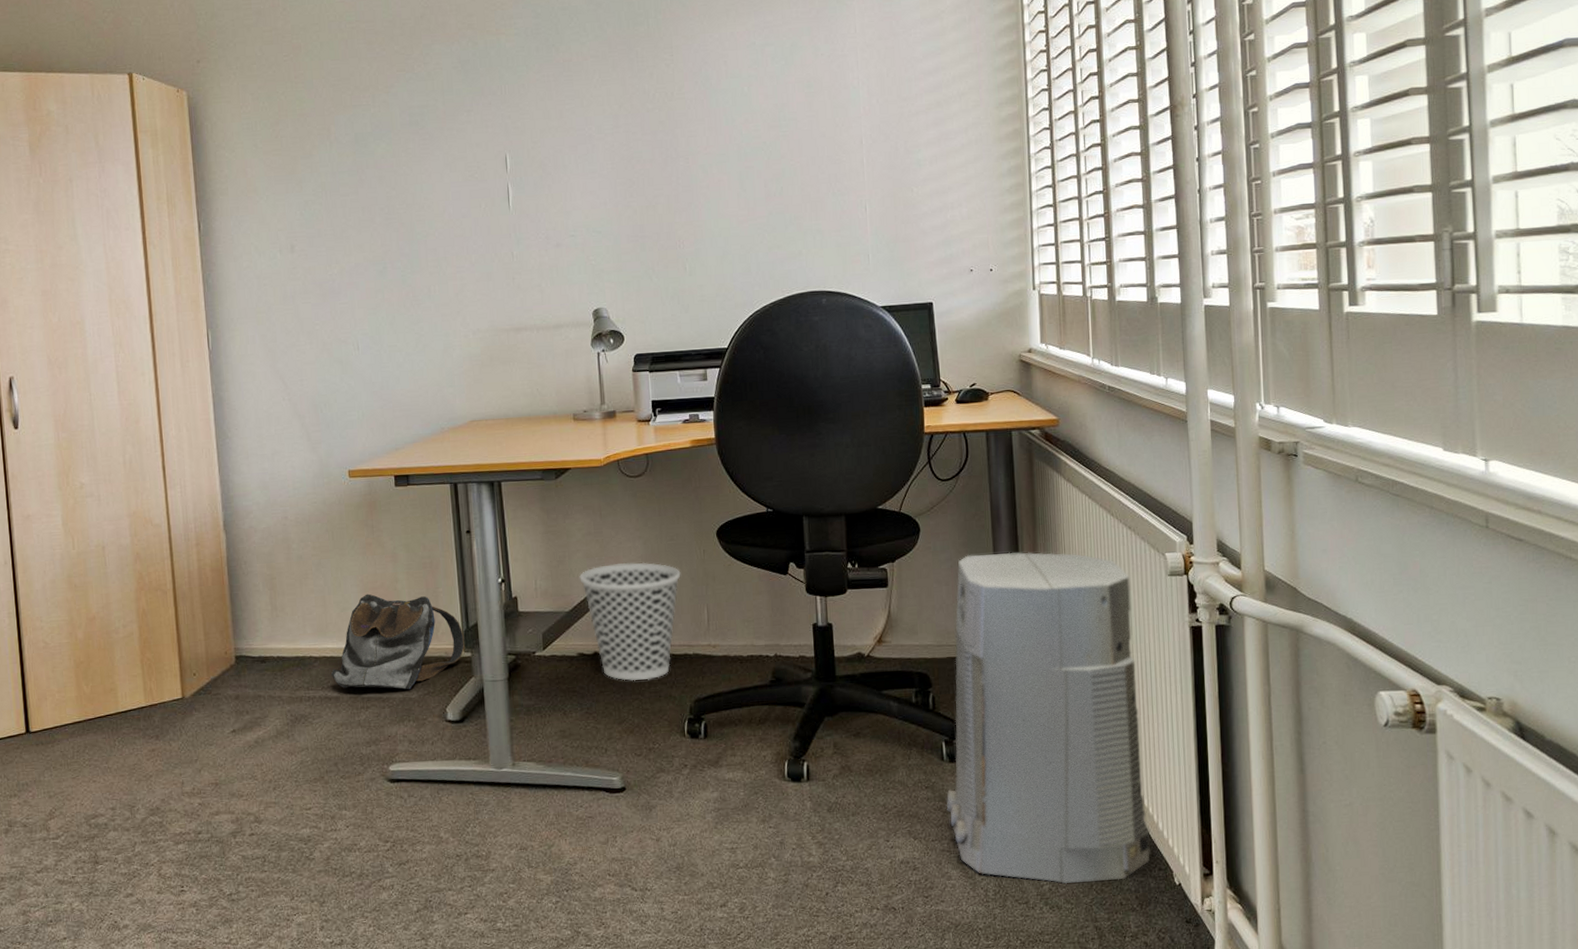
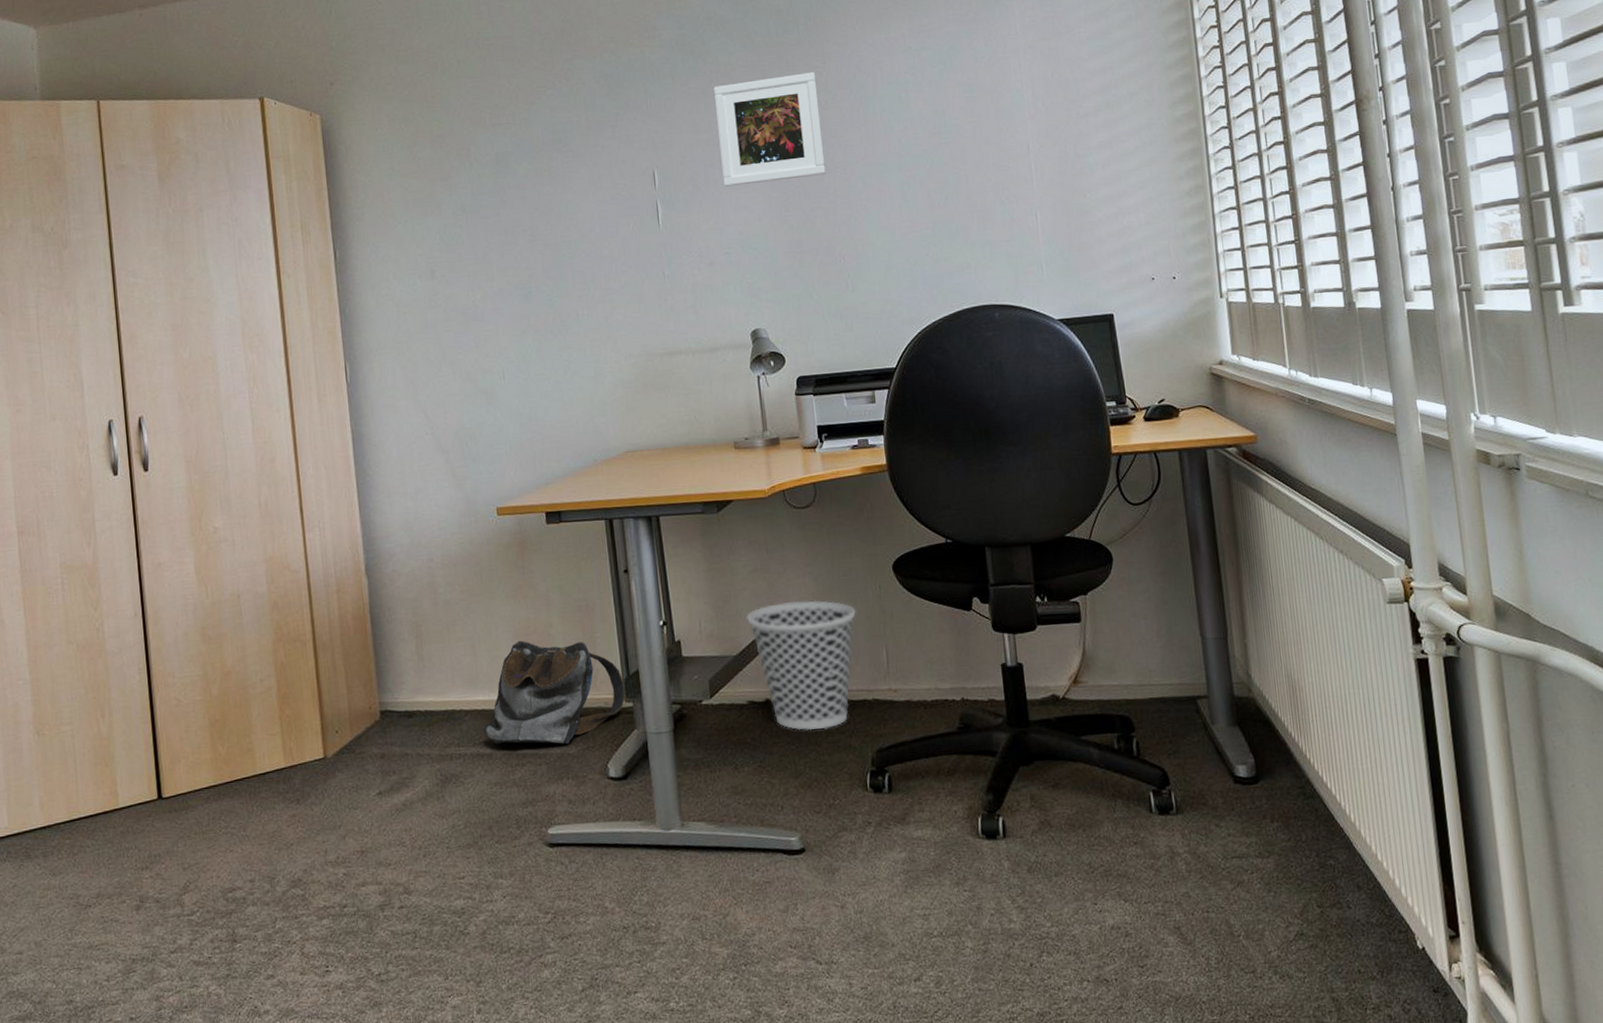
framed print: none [565,64,670,172] -> present [713,72,826,187]
air purifier: present [946,552,1150,885] -> none [1156,580,1388,951]

